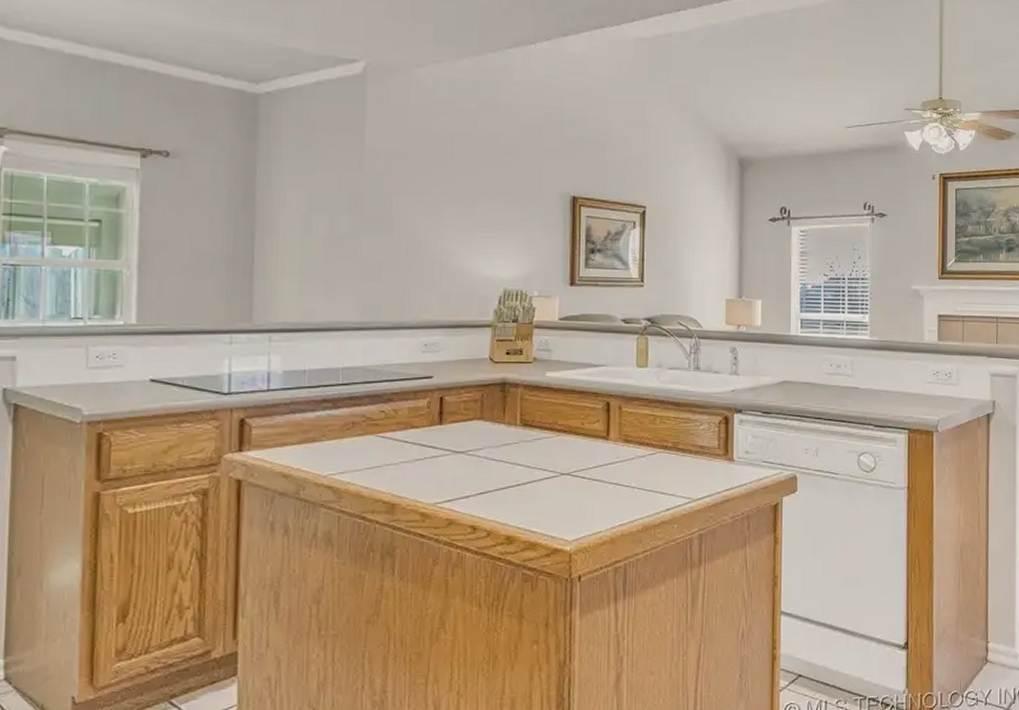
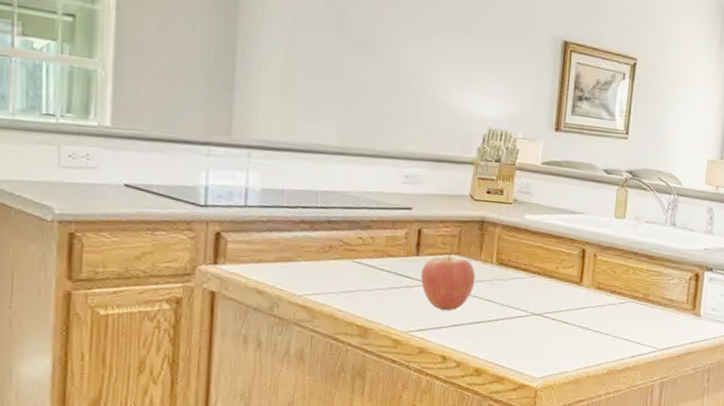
fruit: none [445,409,501,479] -> present [421,244,476,311]

